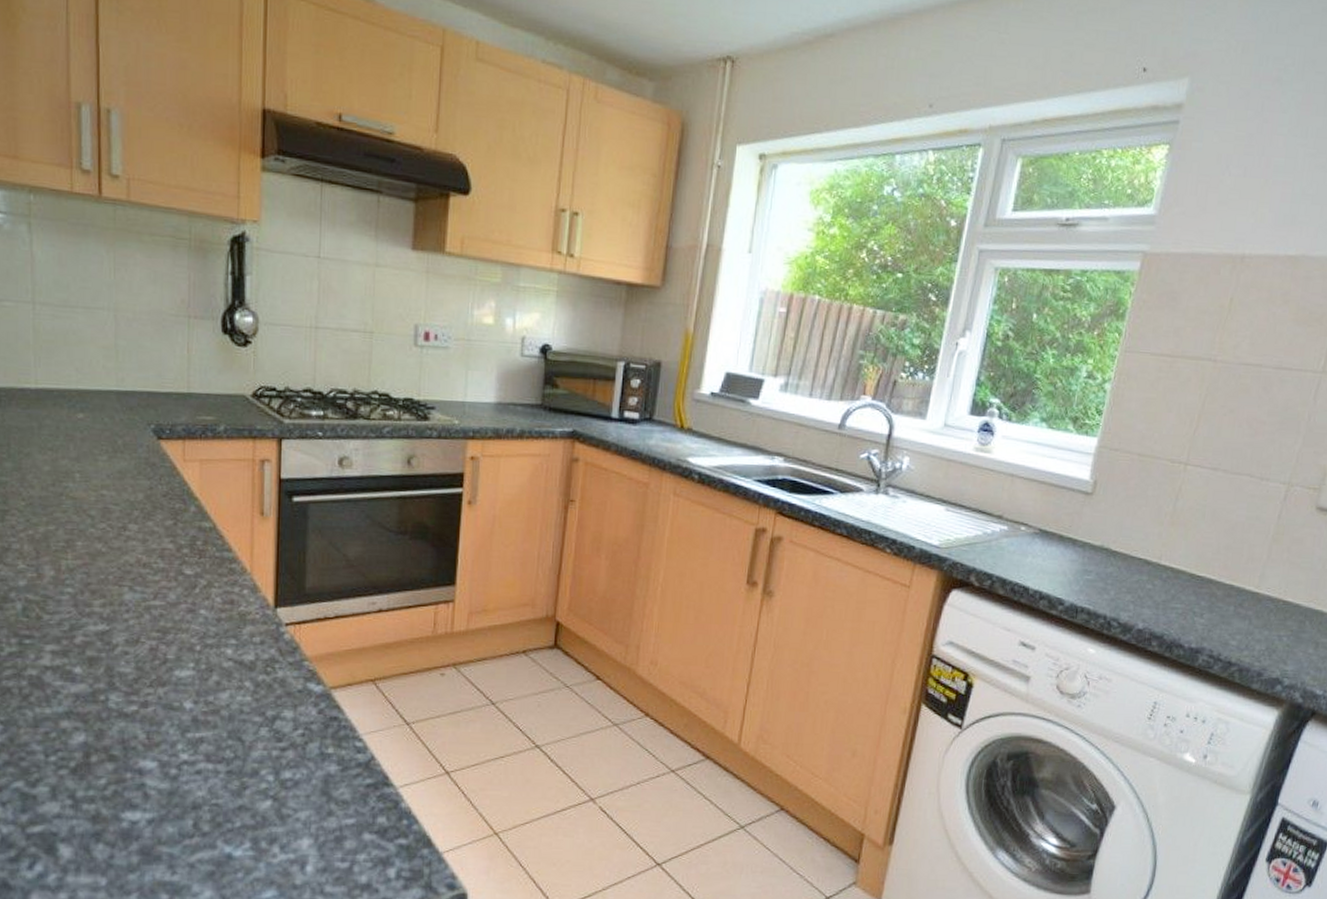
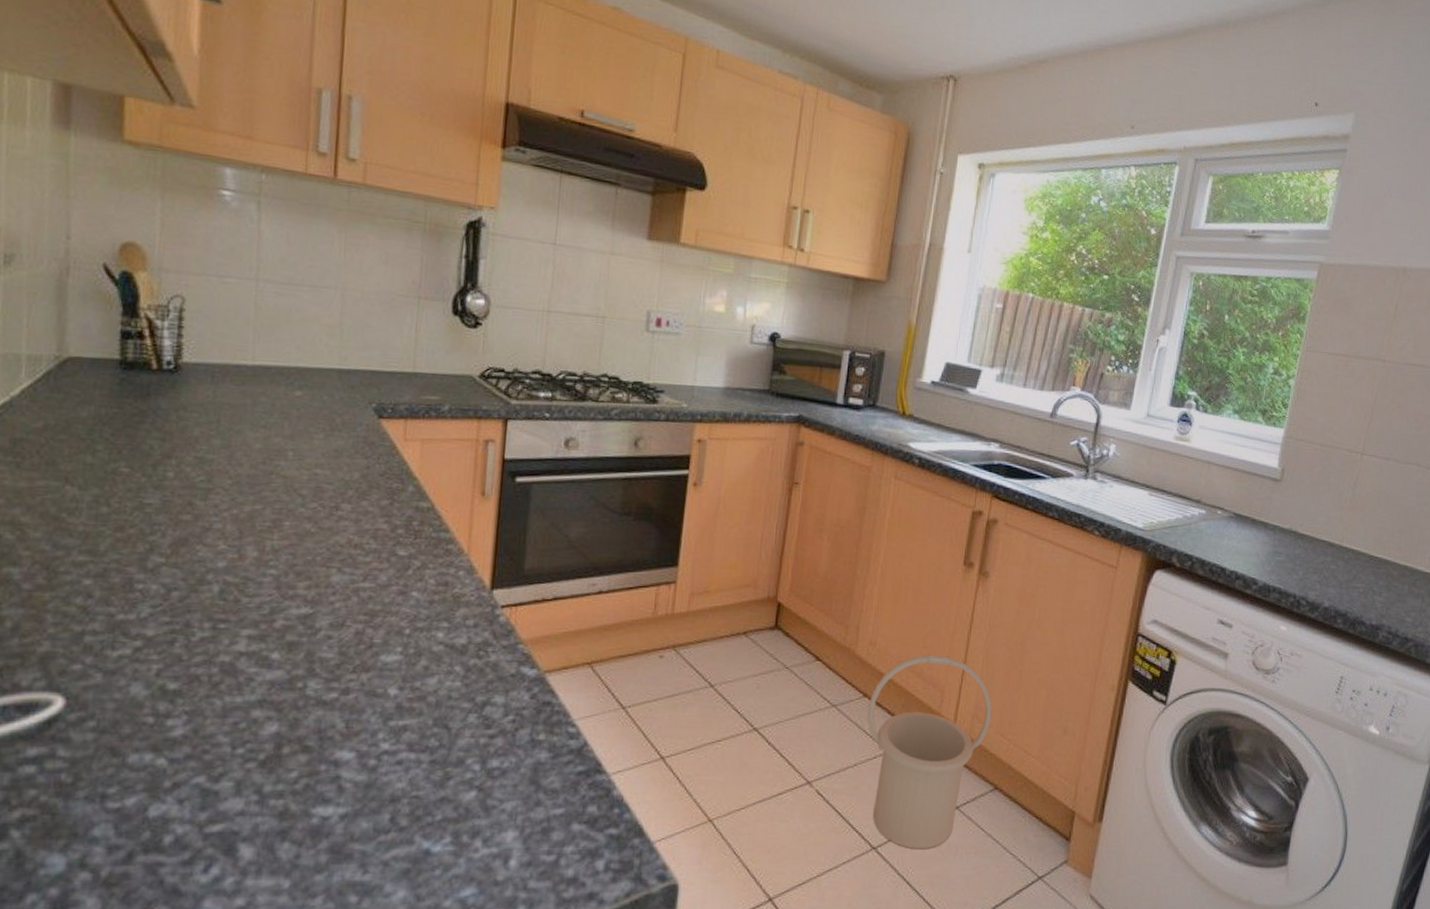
bucket: none [650,675,778,867] -> present [867,654,993,850]

